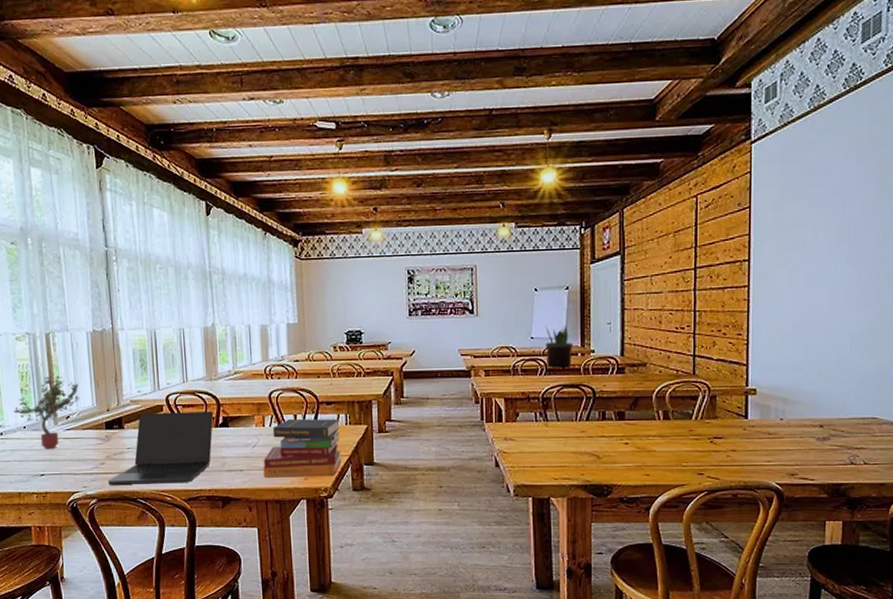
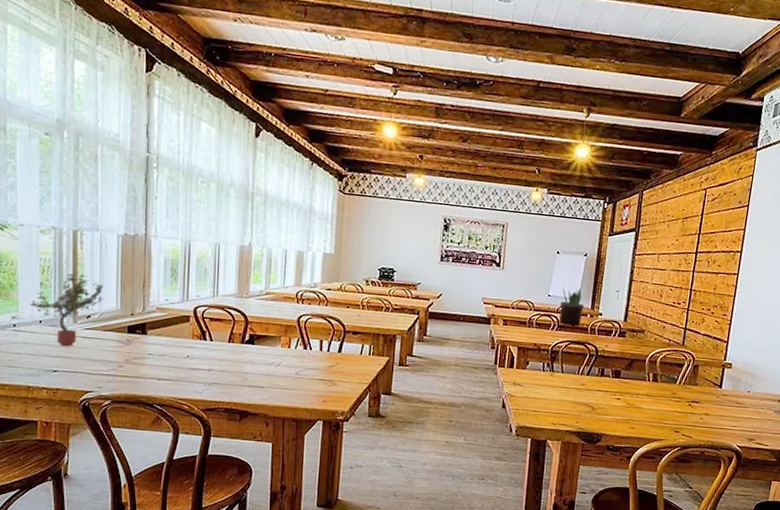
laptop: present [108,411,214,485] -> none [125,321,241,393]
books: present [263,418,341,478] -> none [283,343,364,401]

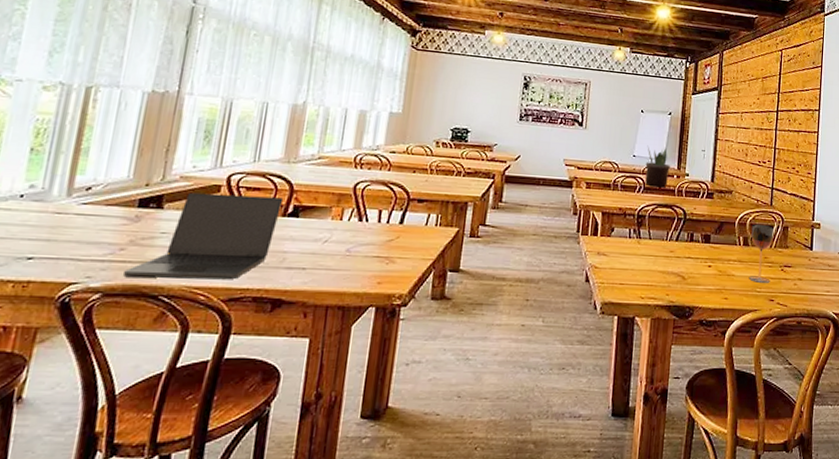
potted tree: present [30,273,104,347] -> none [10,136,115,227]
laptop: none [125,321,241,393] -> present [124,192,284,279]
wineglass: none [656,361,685,417] -> present [748,223,775,284]

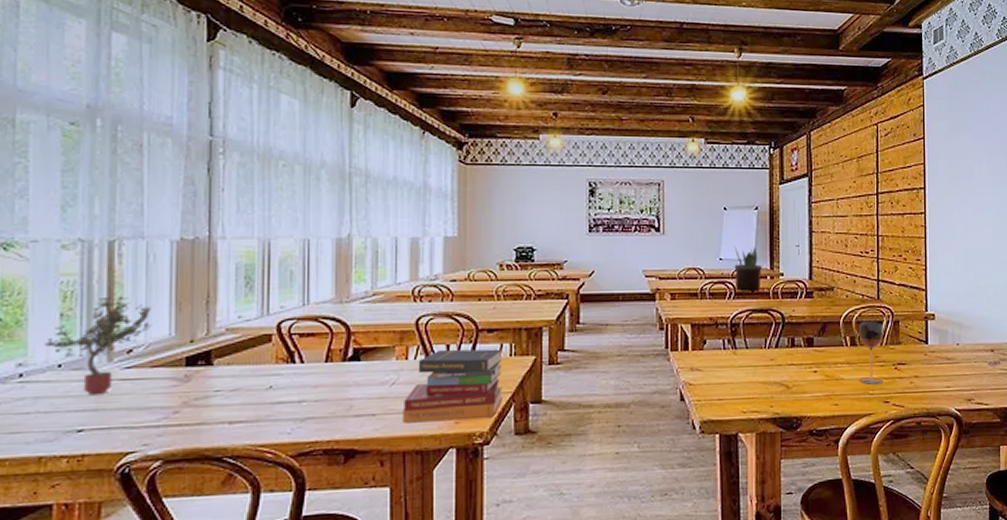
potted tree: none [10,136,115,227] -> present [44,296,152,396]
laptop: present [124,192,284,279] -> none [182,341,341,440]
books: none [329,213,430,281] -> present [402,349,503,423]

